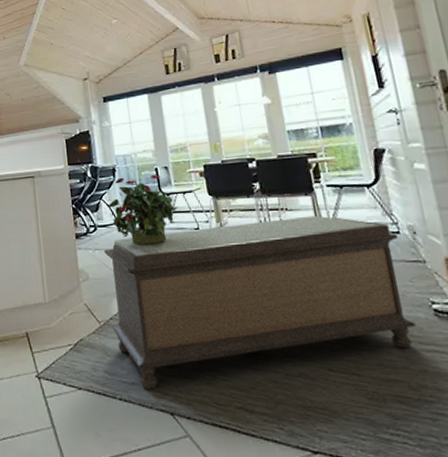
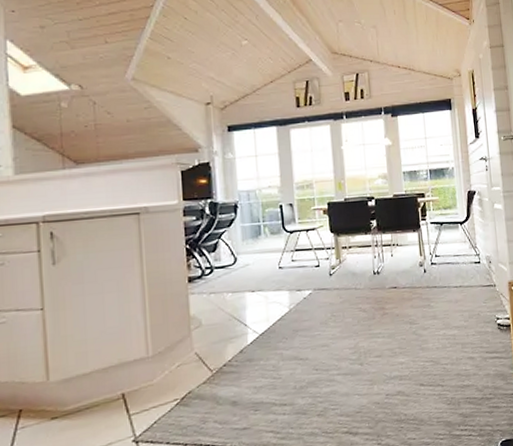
bench: present [103,215,416,391] -> none [220,249,485,433]
potted plant: present [106,174,178,246] -> none [225,211,301,286]

